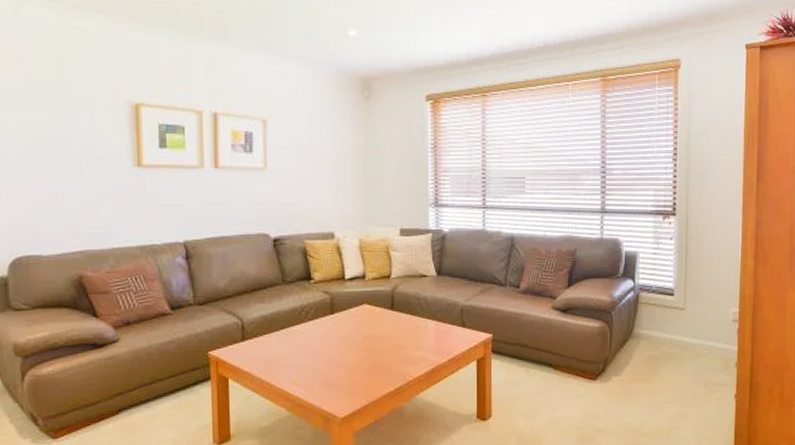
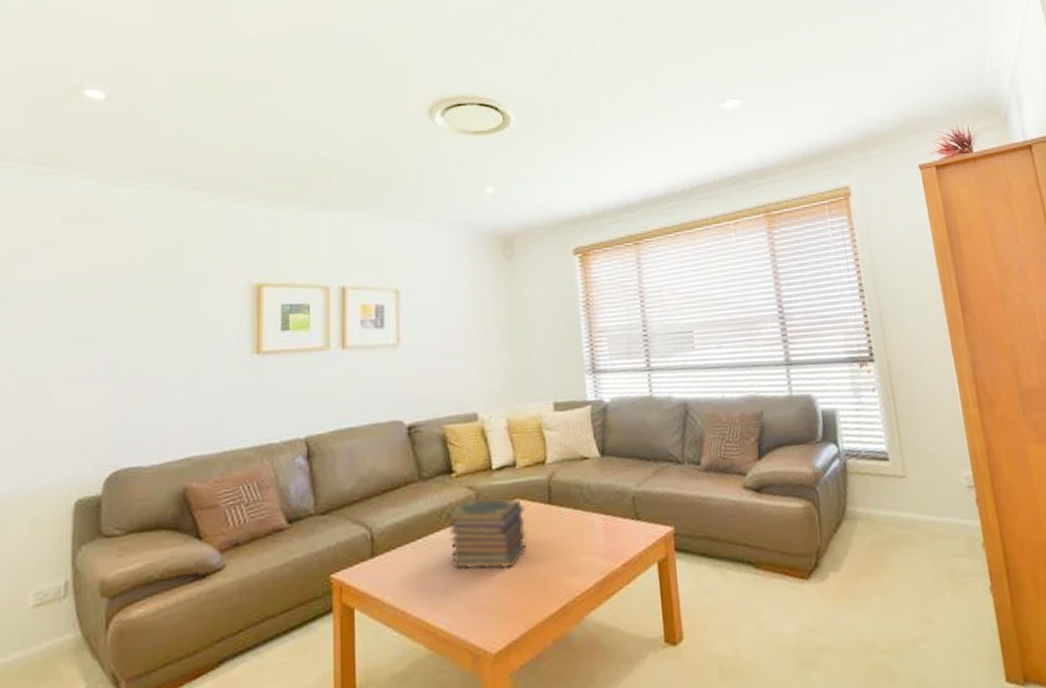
book stack: none [307,301,371,356] -> present [448,498,527,570]

